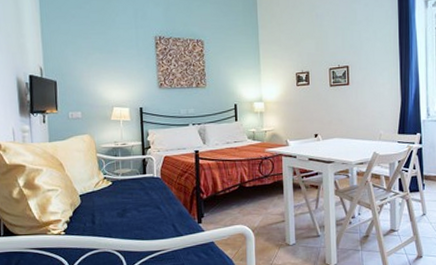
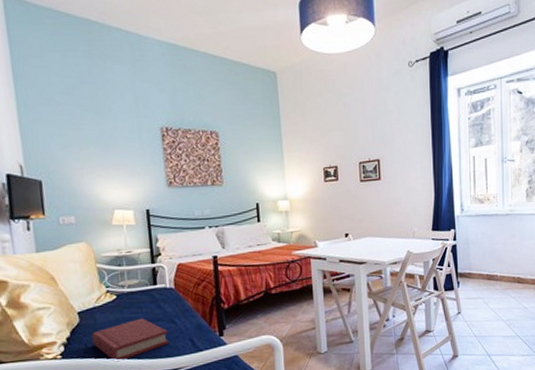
hardback book: none [90,203,154,241] -> present [91,318,169,362]

